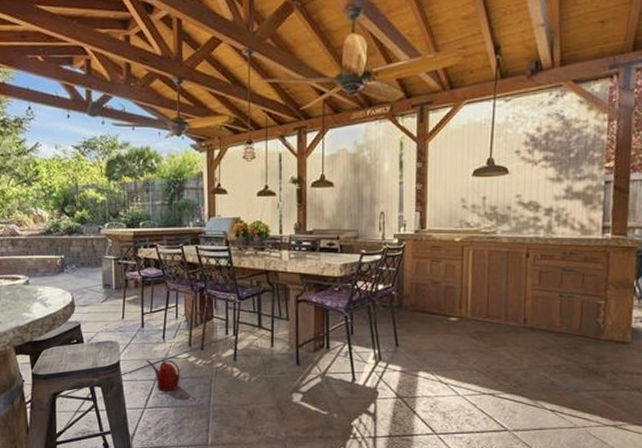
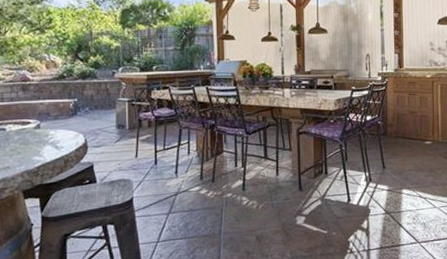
watering can: present [146,360,180,391] -> none [159,194,192,224]

